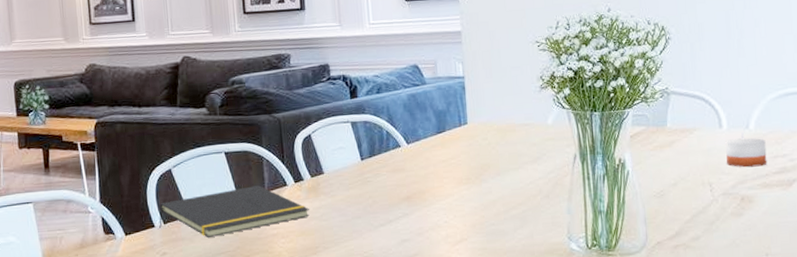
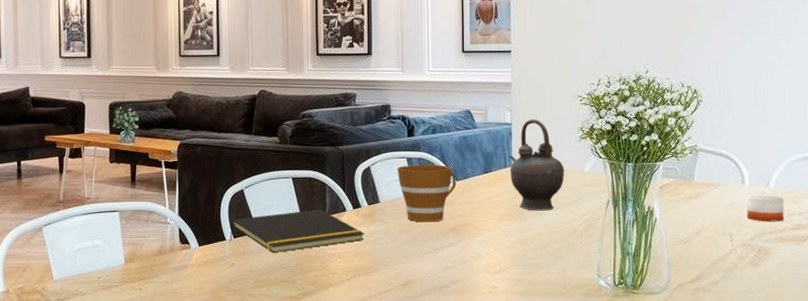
cup: none [340,127,408,193] -> present [396,165,457,223]
teapot: none [463,70,526,172] -> present [509,119,564,211]

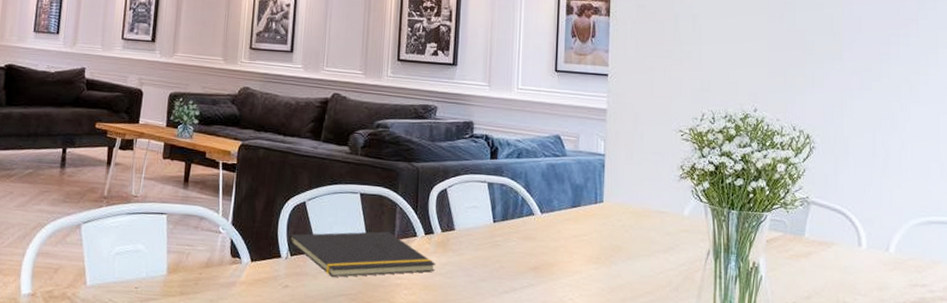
cup: present [396,165,457,223] -> none [476,190,541,258]
teapot: present [509,119,564,211] -> none [600,151,661,257]
candle: present [747,191,784,222] -> none [864,256,906,293]

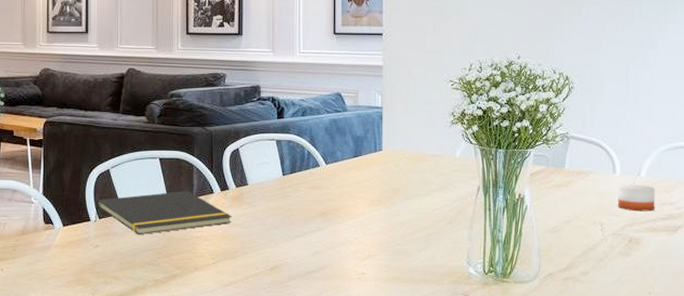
candle: none [864,256,906,293] -> present [618,180,655,212]

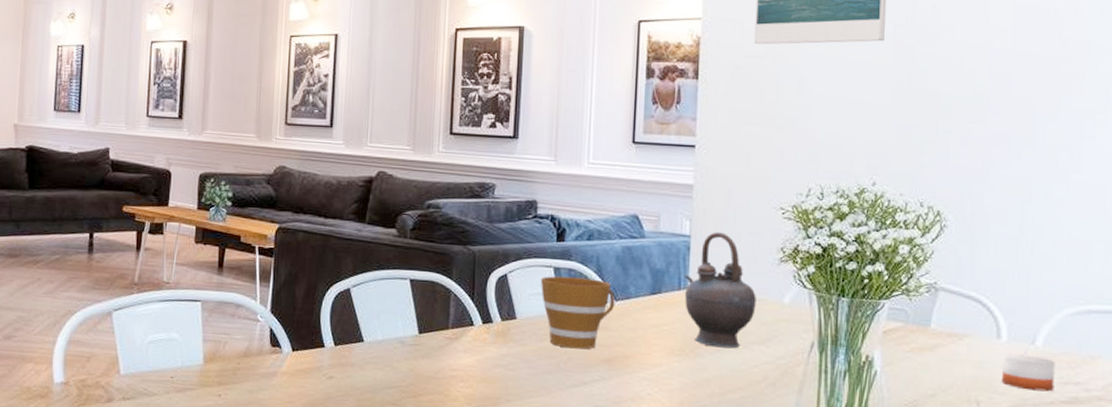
notepad: present [94,191,233,234] -> none [329,320,496,368]
cup: none [265,148,326,206] -> present [540,276,616,349]
teapot: none [379,103,435,196] -> present [685,232,756,349]

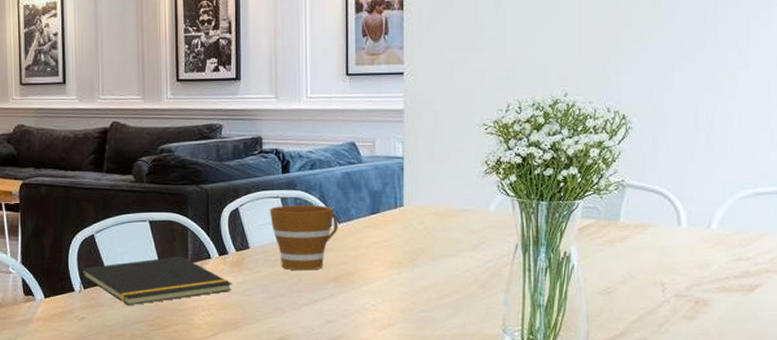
notepad: none [329,320,496,368] -> present [79,256,233,305]
teapot: present [685,232,756,349] -> none [400,151,465,257]
candle: present [1002,349,1055,392] -> none [683,233,728,269]

